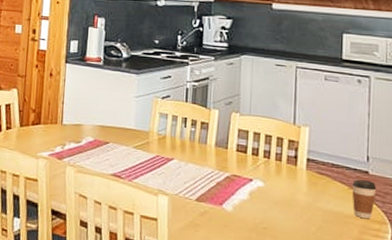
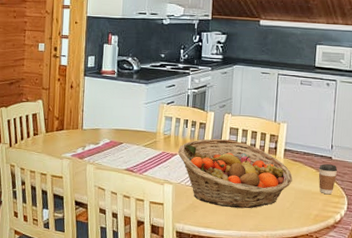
fruit basket: none [174,142,319,232] -> present [177,139,293,209]

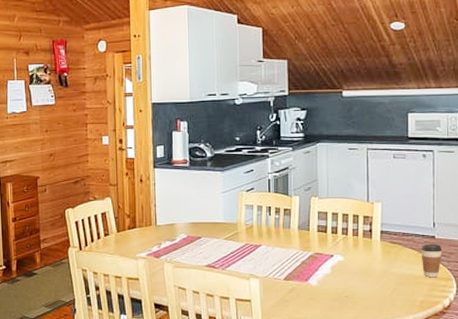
fruit basket: present [177,139,293,209] -> none [262,225,392,300]

